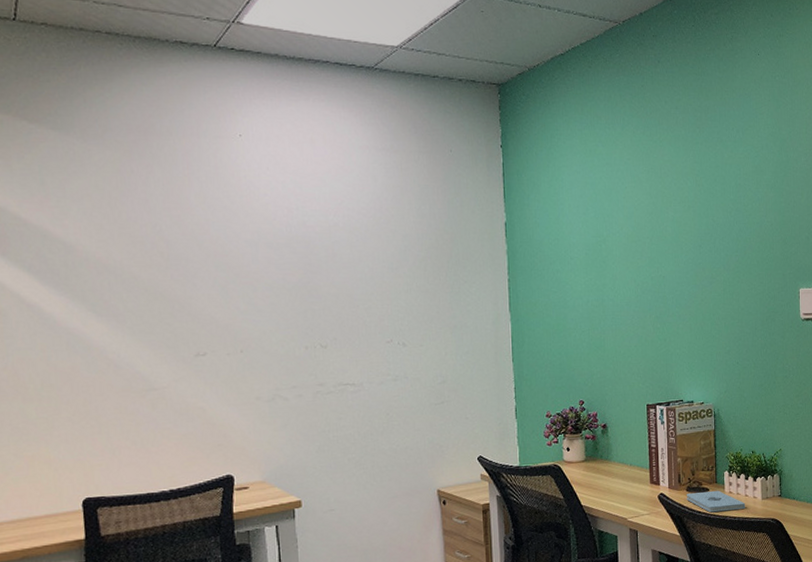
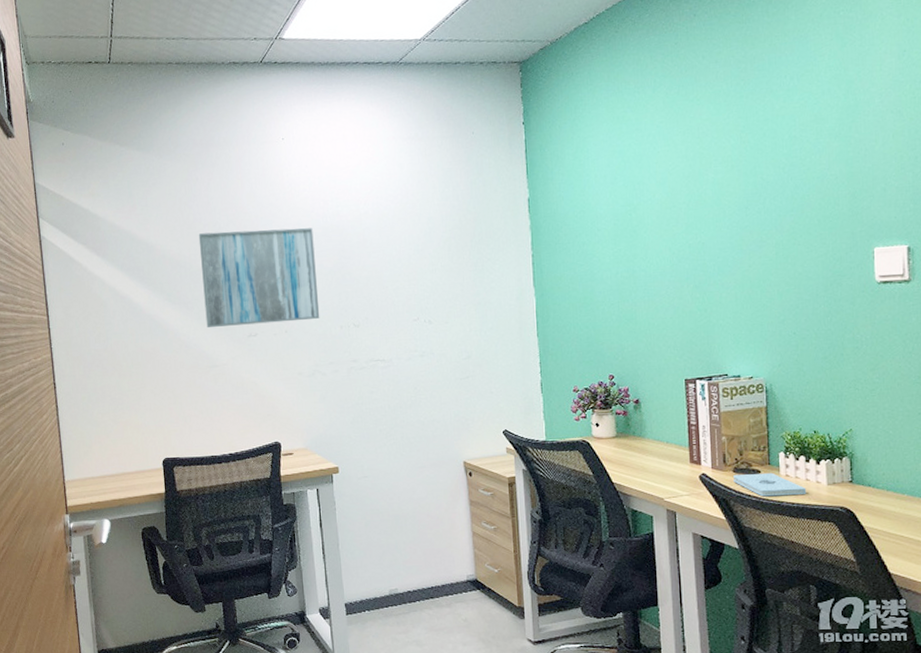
wall art: none [133,234,282,344] -> present [198,228,320,327]

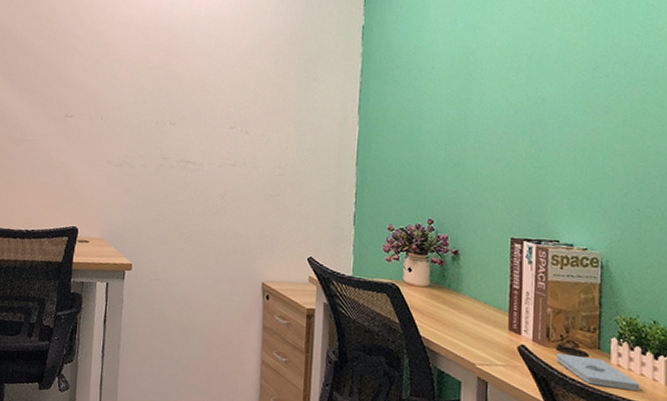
wall art: present [198,228,320,327] -> none [26,10,144,110]

